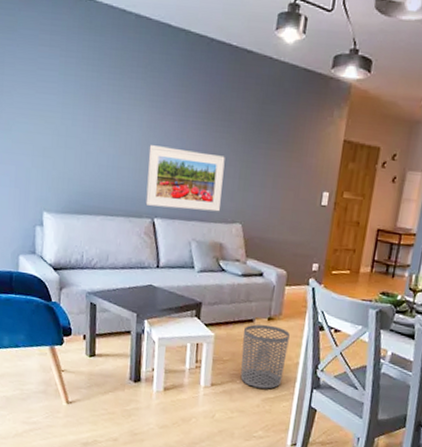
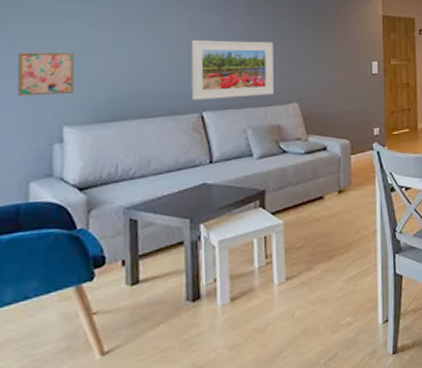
wall art: none [10,138,53,183] -> present [17,52,75,97]
waste bin: present [240,324,290,389] -> none [314,197,363,270]

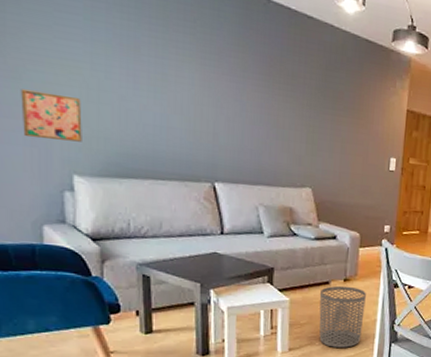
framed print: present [191,40,273,100] -> none [203,105,290,176]
waste bin: none [314,197,363,270] -> present [319,285,366,348]

